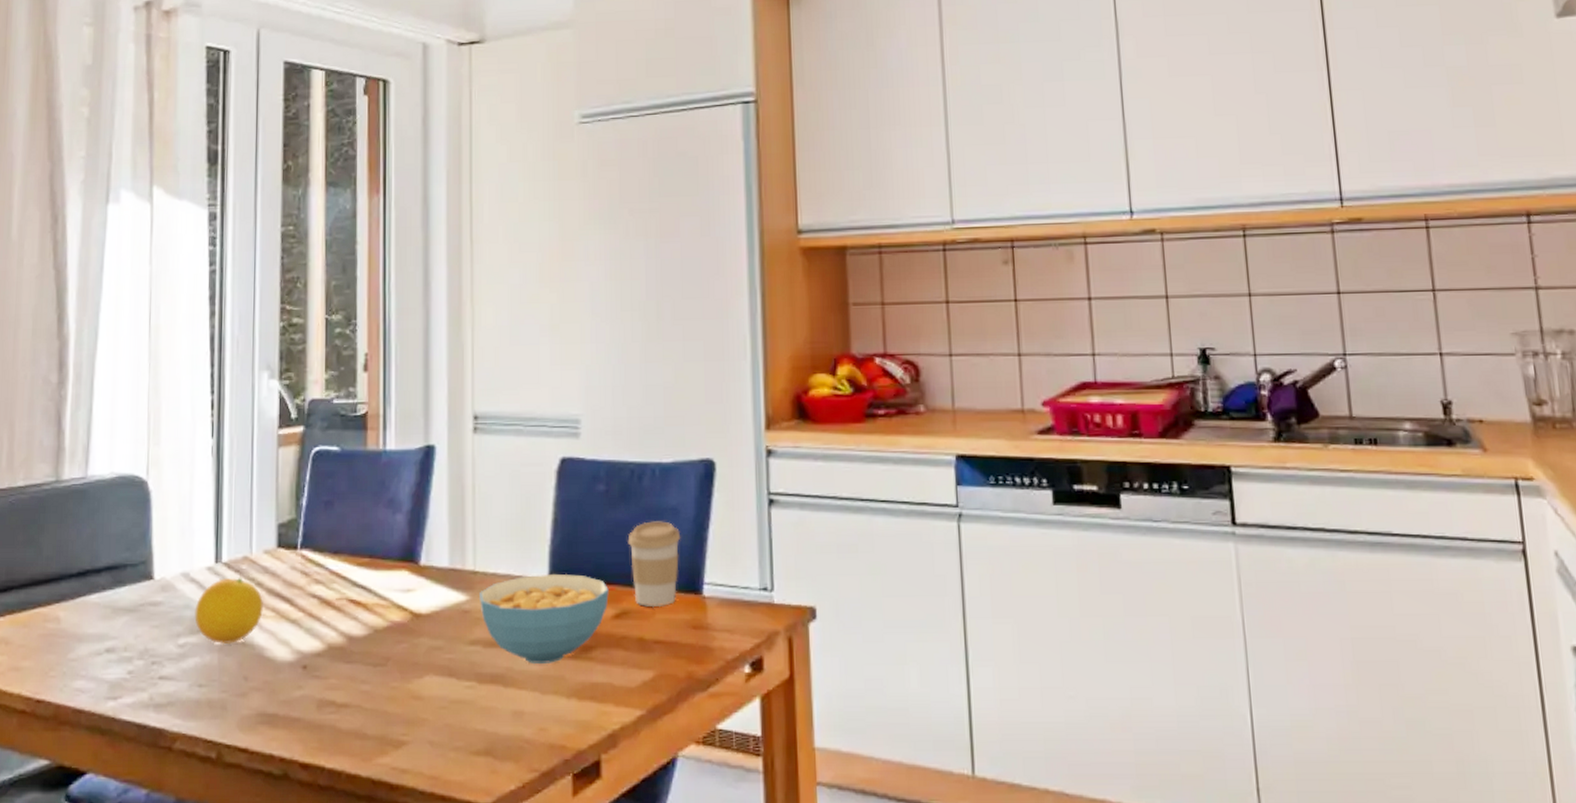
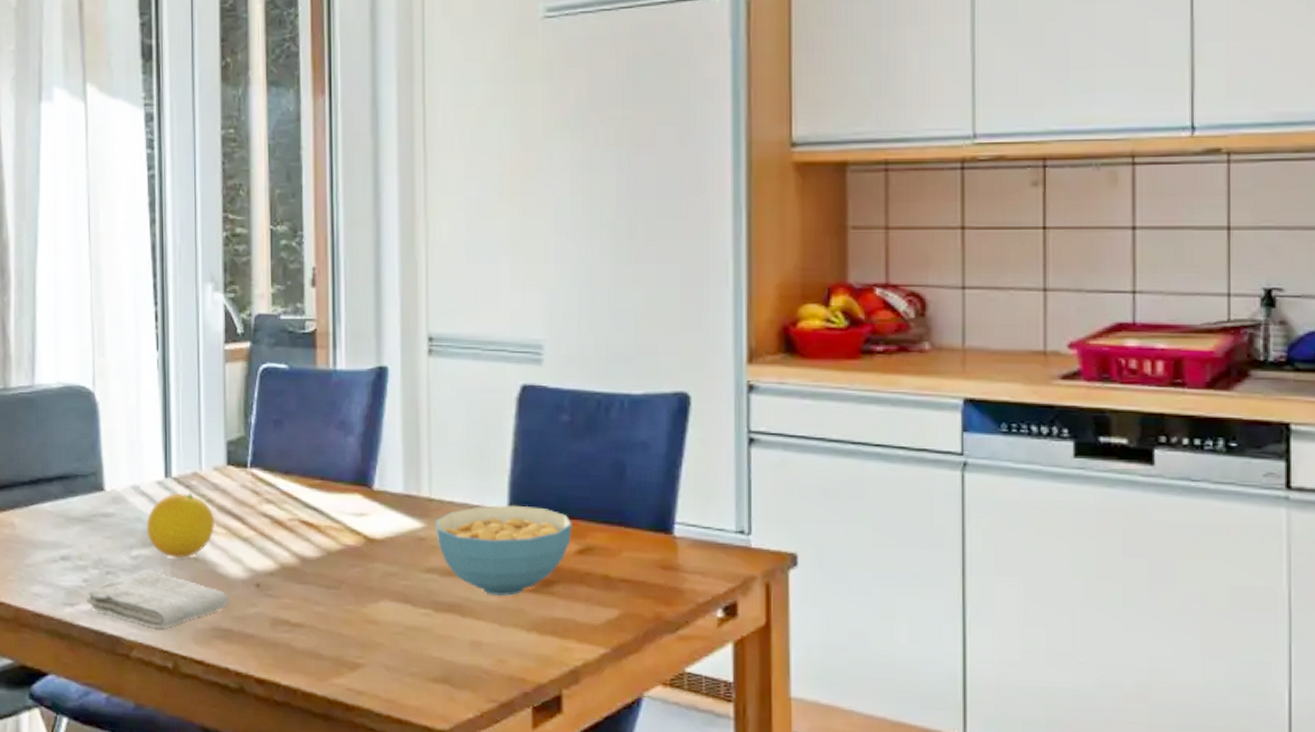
washcloth: none [129,659,275,717] -> present [85,571,229,628]
coffee cup: present [627,521,681,608] -> none [593,455,651,545]

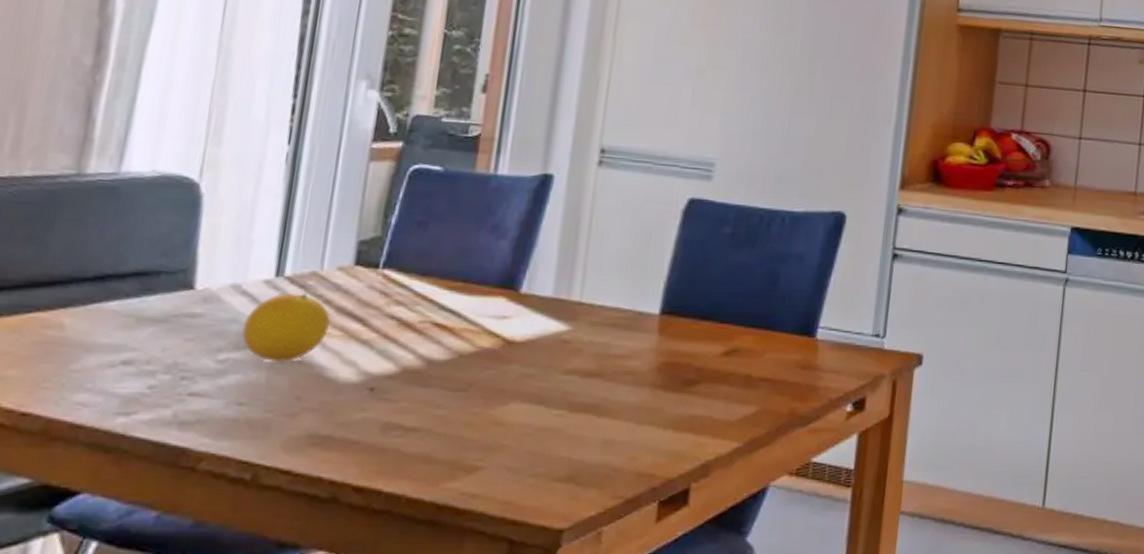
washcloth: present [85,571,229,628] -> none [147,376,334,437]
cereal bowl: present [436,505,572,596] -> none [582,309,722,395]

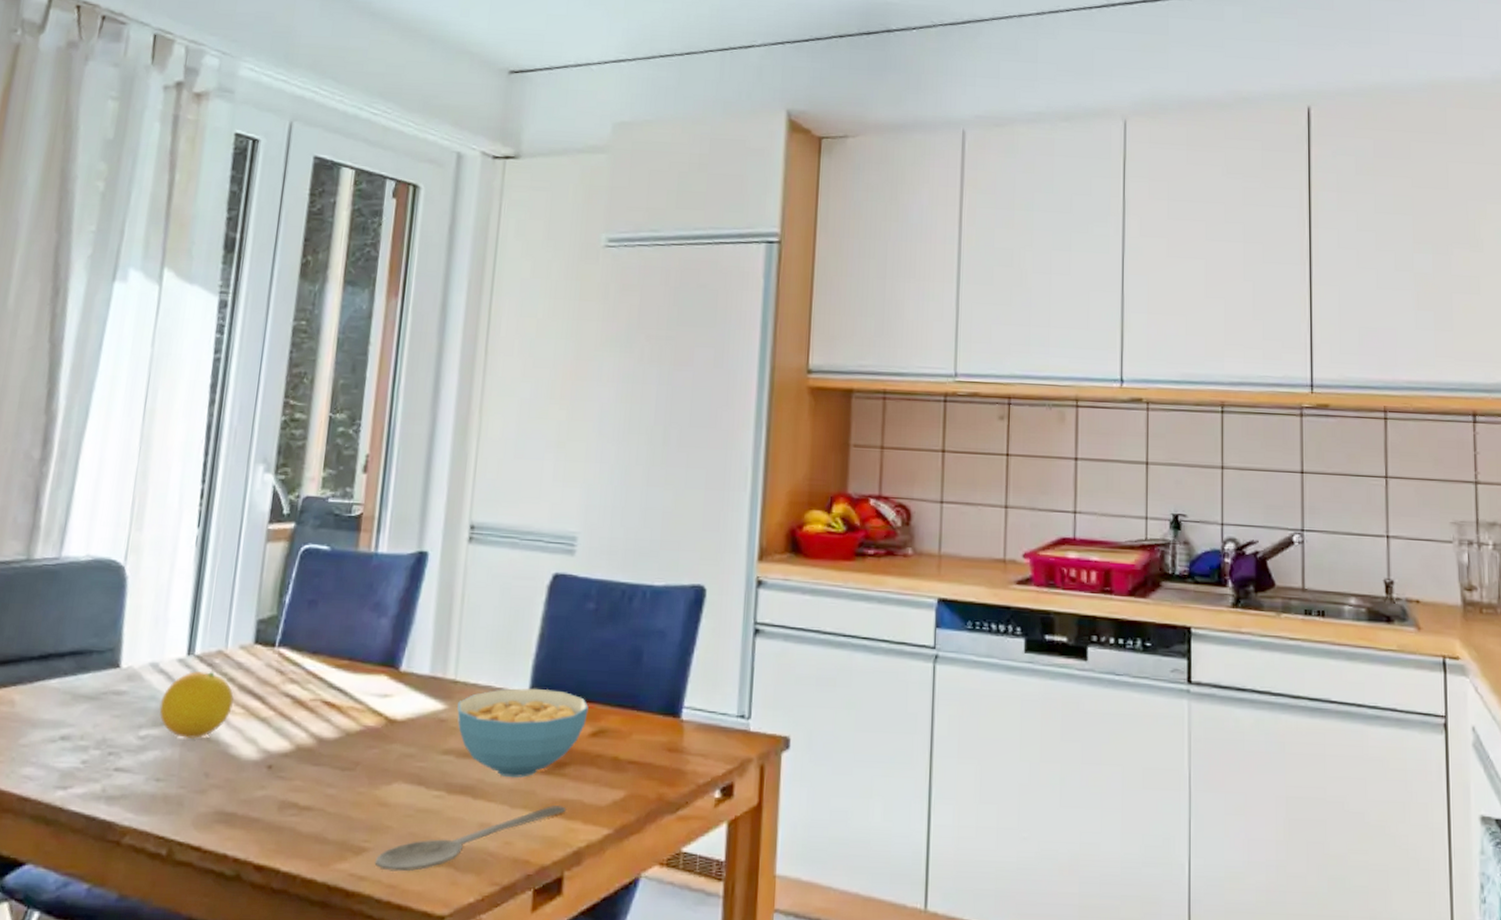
wooden spoon: none [488,422,695,489] -> present [374,805,567,872]
cereal bowl: none [582,309,722,395] -> present [457,688,589,778]

